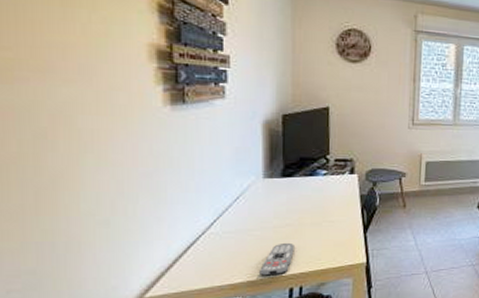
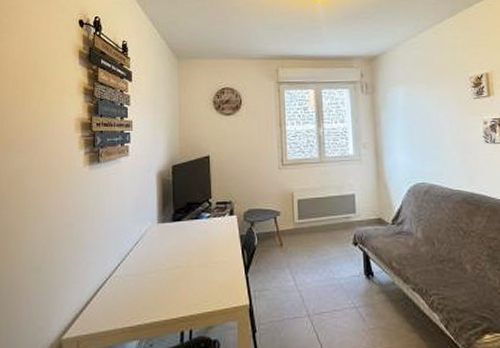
remote control: present [260,242,294,276] -> none [155,284,184,319]

